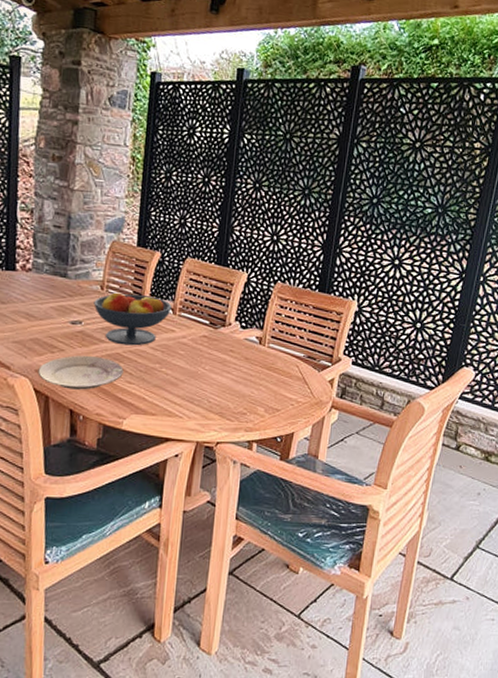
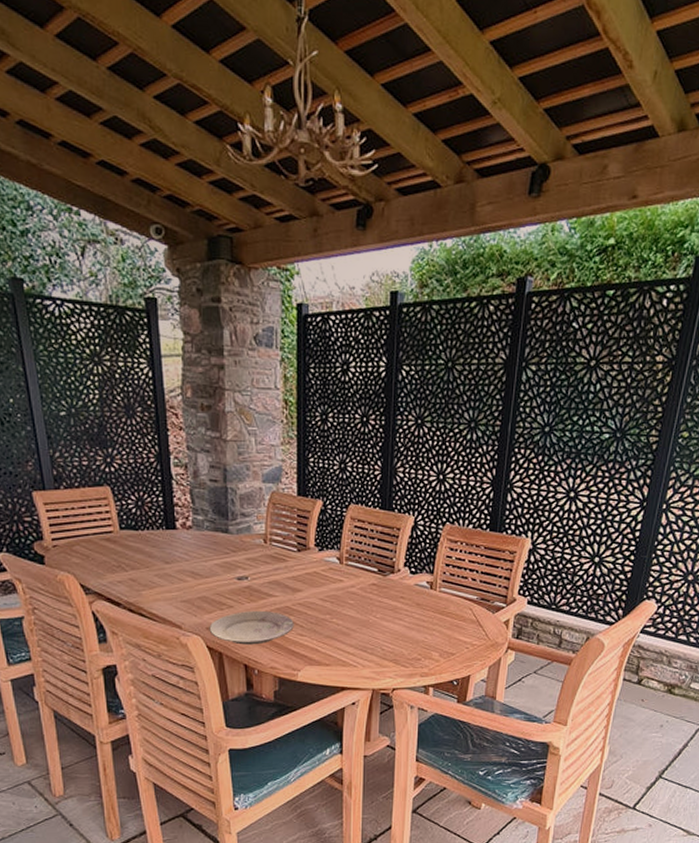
fruit bowl: present [93,292,172,346] -> none [258,545,338,598]

